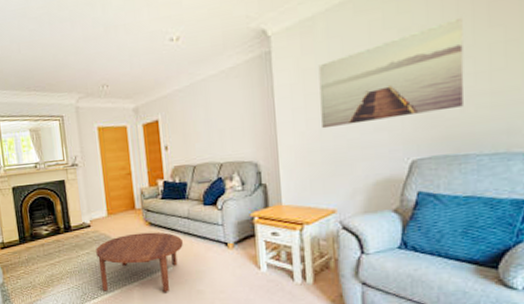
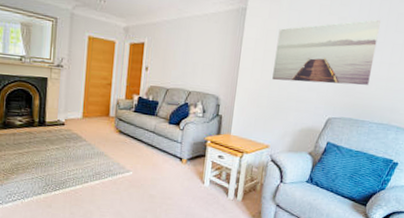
coffee table: present [96,232,183,292] -> none [64,137,145,193]

